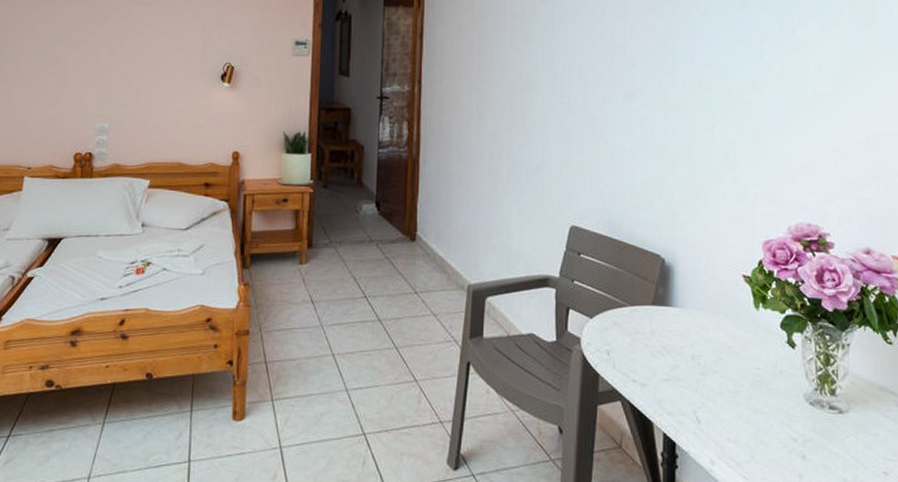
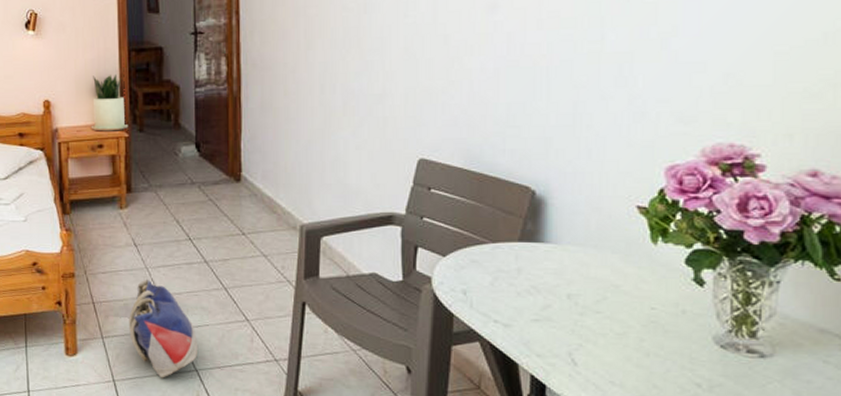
tote bag: none [300,337,368,444] -> present [129,279,199,378]

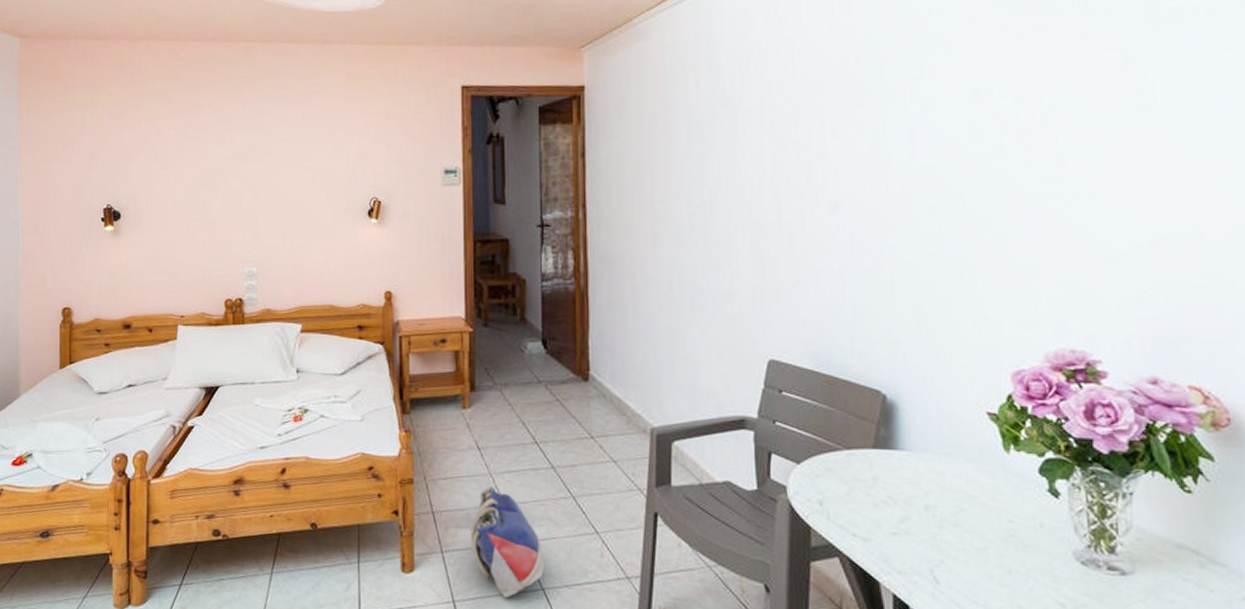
planter: present [91,73,129,132] -> none [433,265,473,325]

